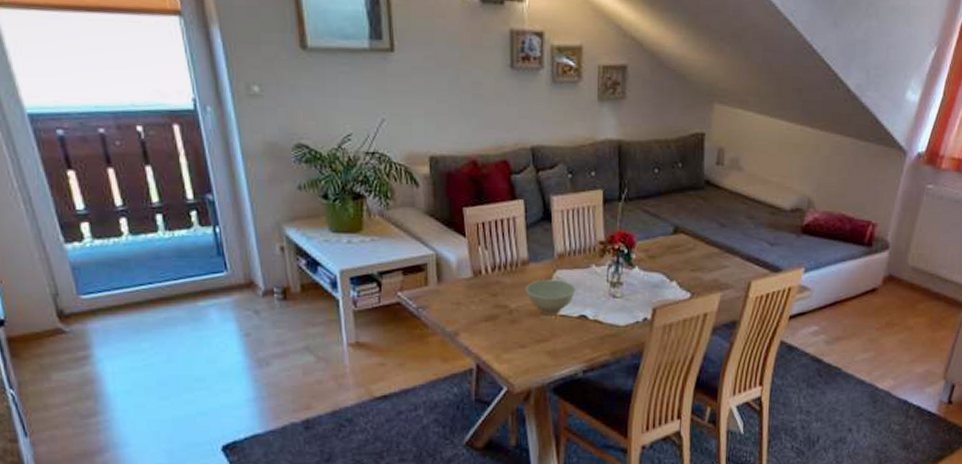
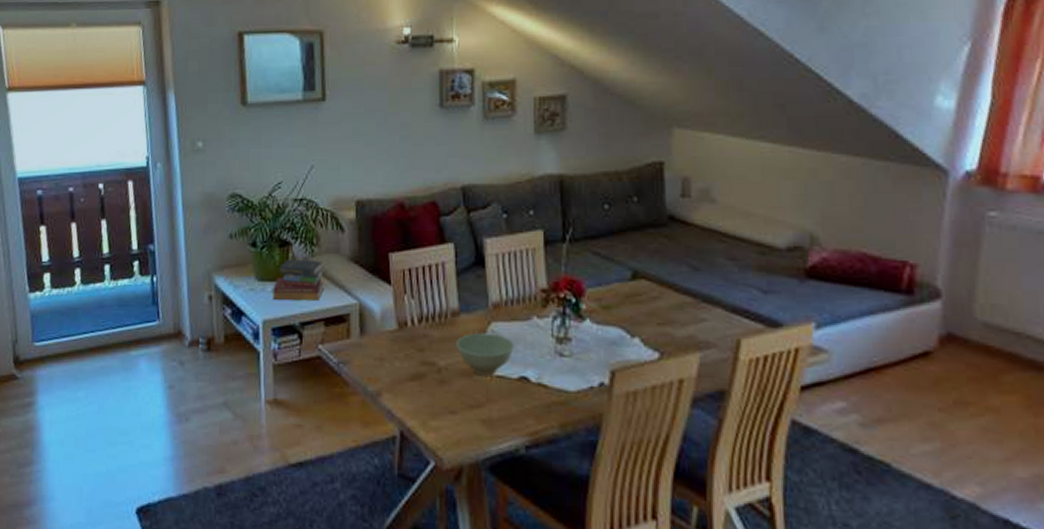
books: none [349,212,401,251] -> present [273,259,324,300]

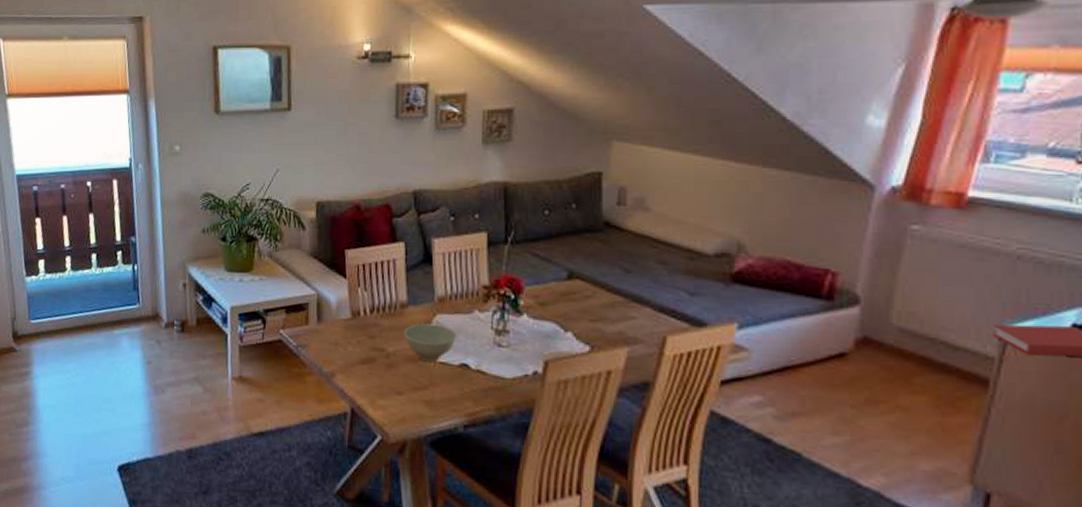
books: present [273,259,324,300] -> none [240,253,286,290]

